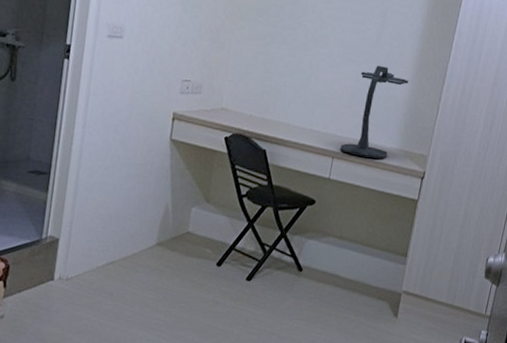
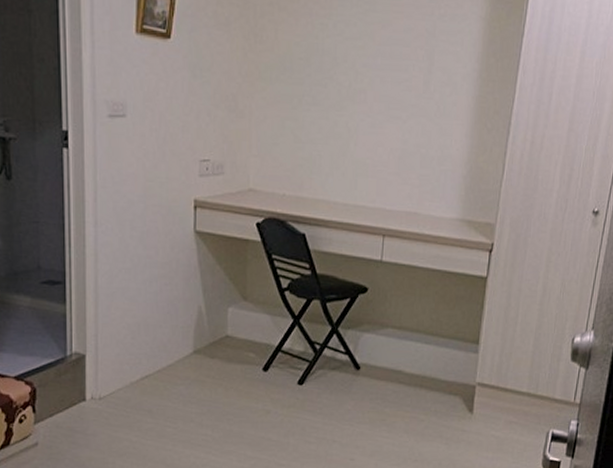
desk lamp: present [340,66,409,159] -> none [391,120,466,232]

